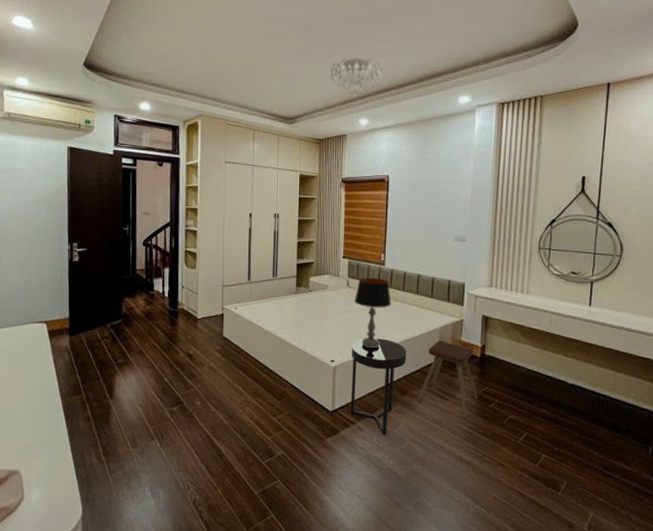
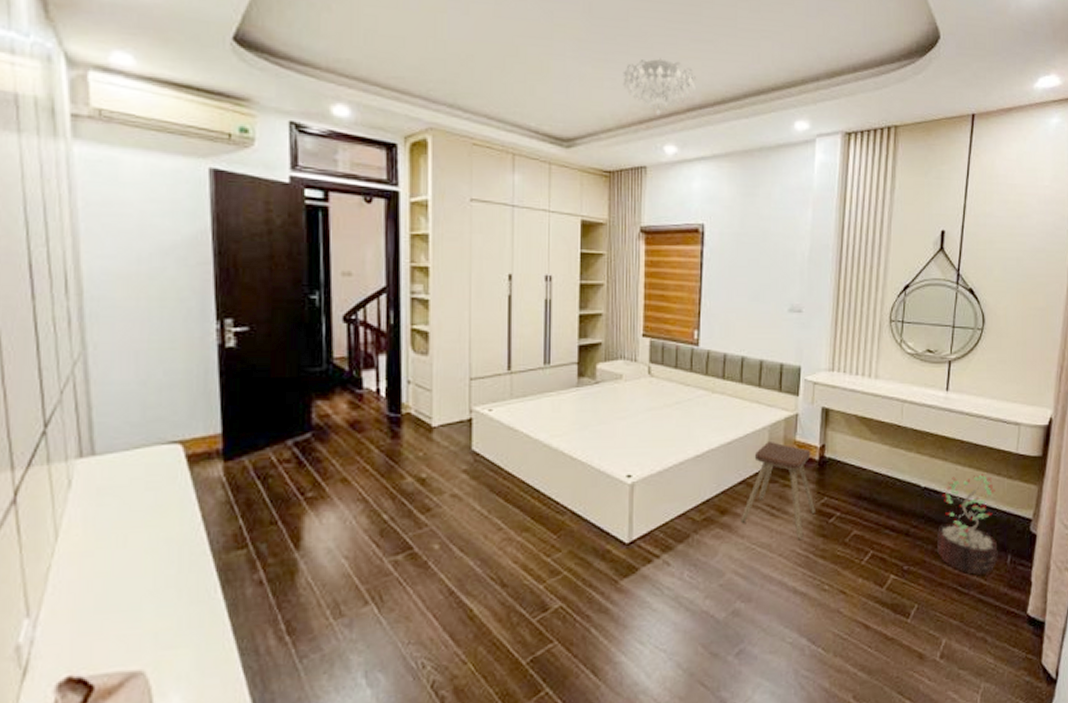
side table: present [350,338,407,436] -> none [653,442,728,569]
table lamp: present [355,277,391,349] -> none [659,362,707,457]
decorative plant: none [582,376,640,462] -> present [936,474,998,576]

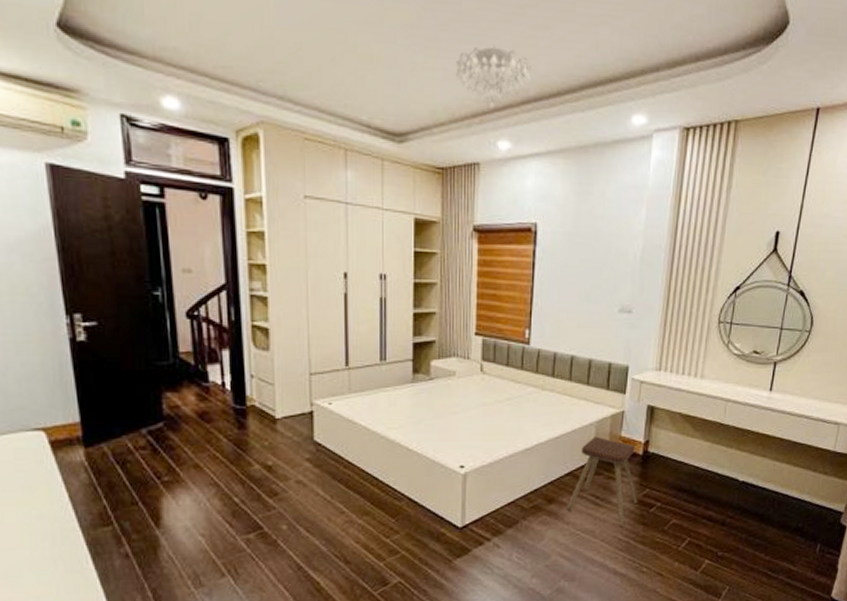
decorative plant: present [936,474,998,576] -> none [750,470,810,562]

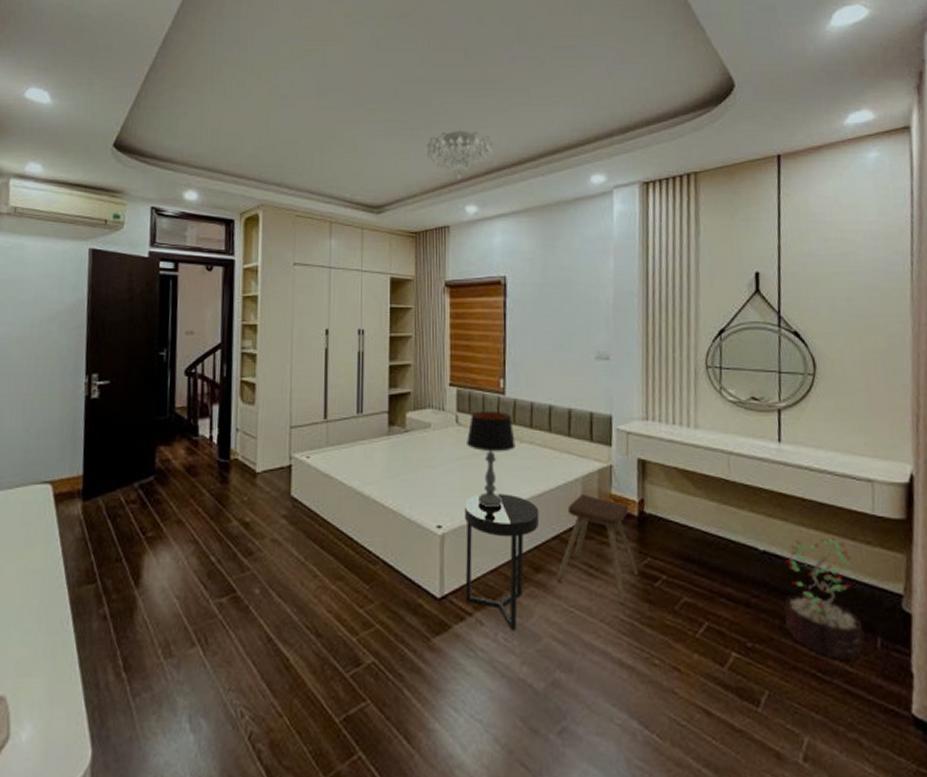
side table: none [484,437,556,552] -> present [464,494,540,631]
table lamp: none [491,360,537,450] -> present [467,411,516,508]
decorative plant: none [750,470,810,562] -> present [784,538,864,661]

